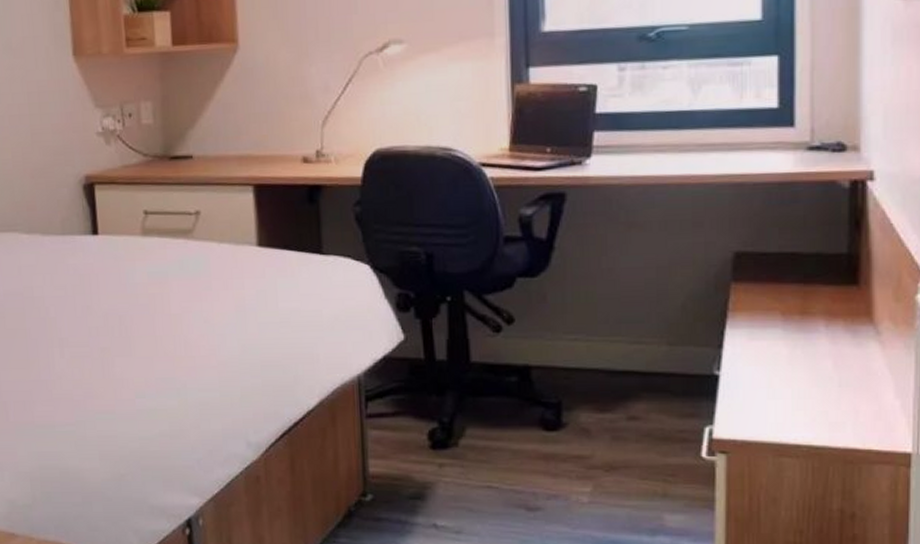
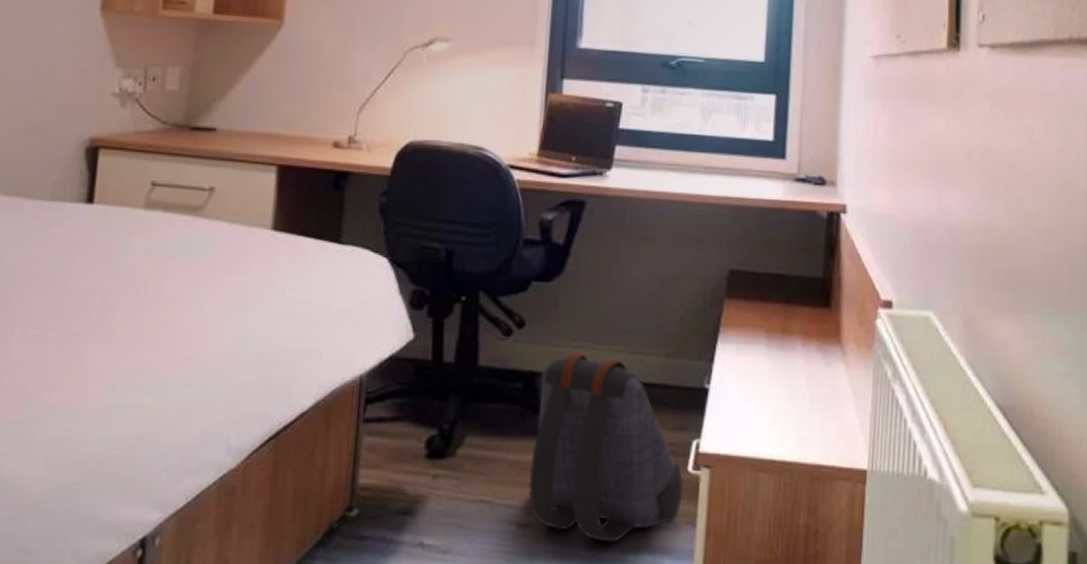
backpack: none [534,343,698,525] -> present [529,351,684,542]

